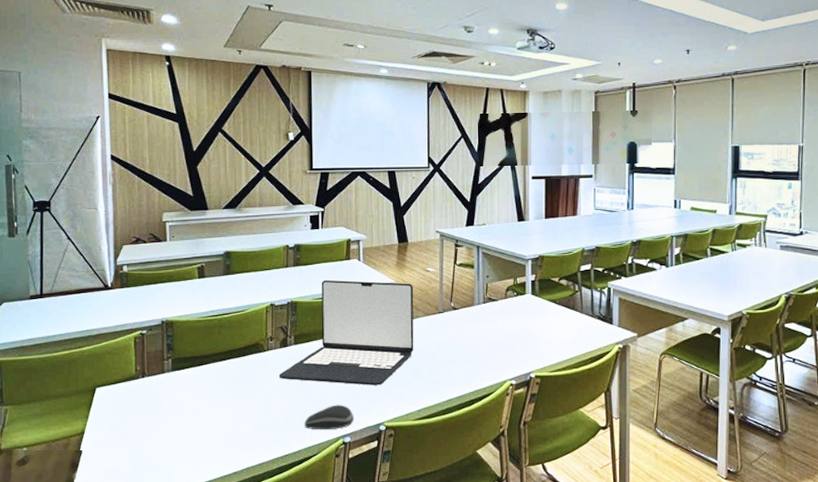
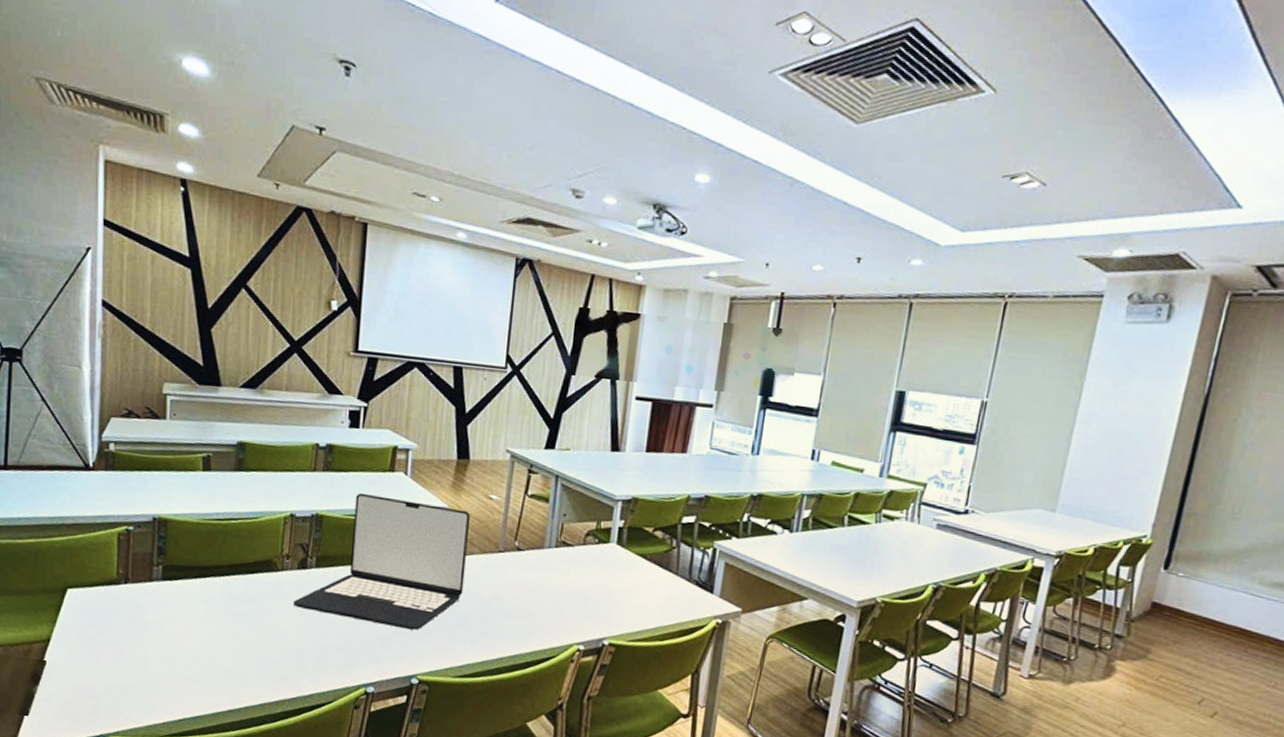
computer mouse: present [305,405,354,430] -> none [320,646,382,676]

